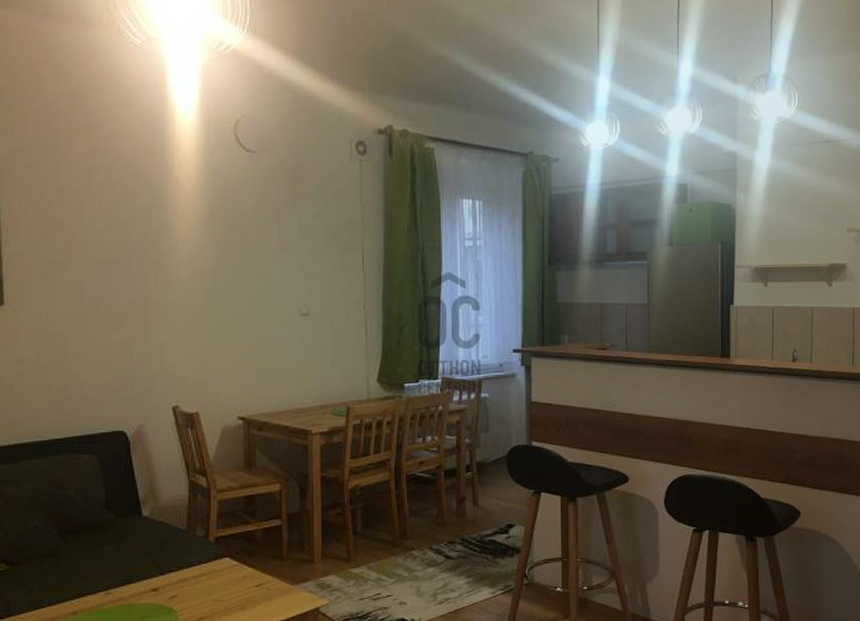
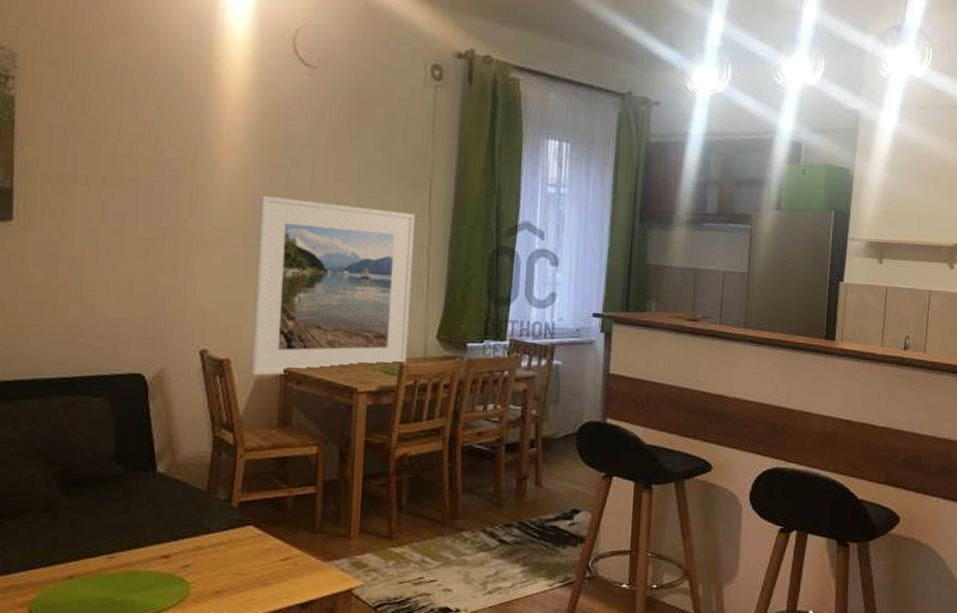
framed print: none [215,267,353,426] -> present [250,195,415,376]

